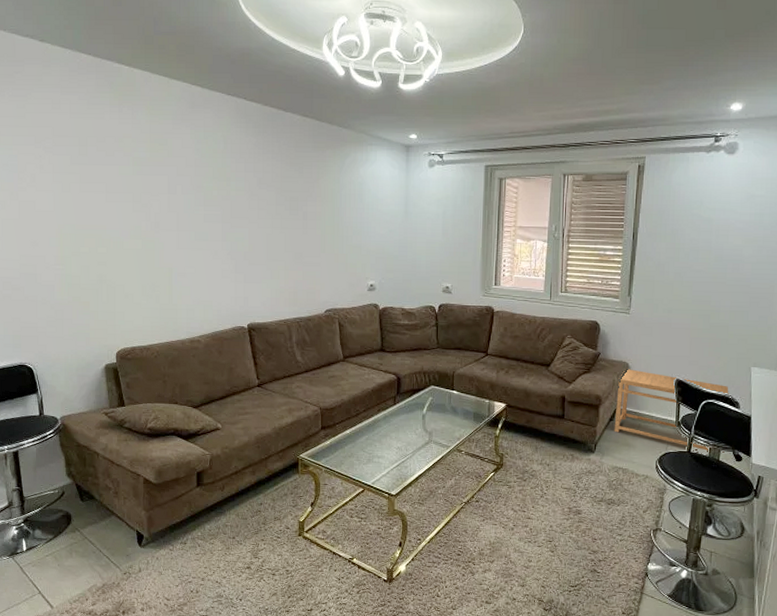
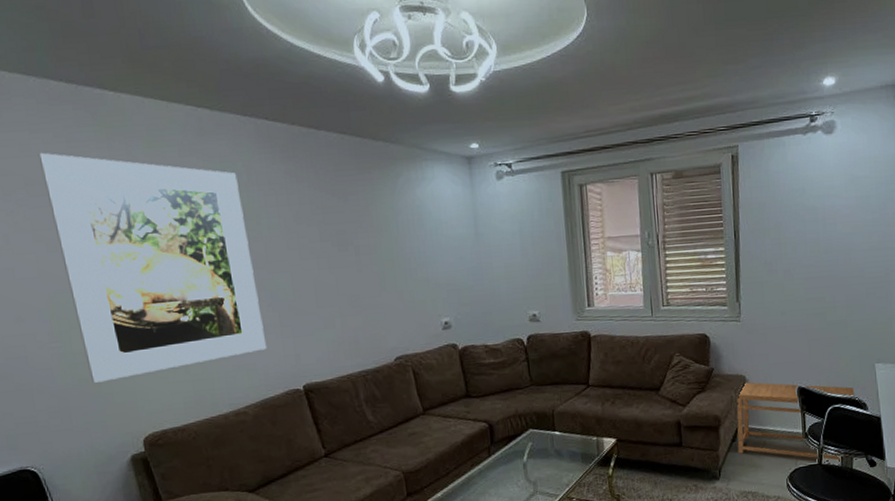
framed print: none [65,111,223,302] -> present [38,152,267,383]

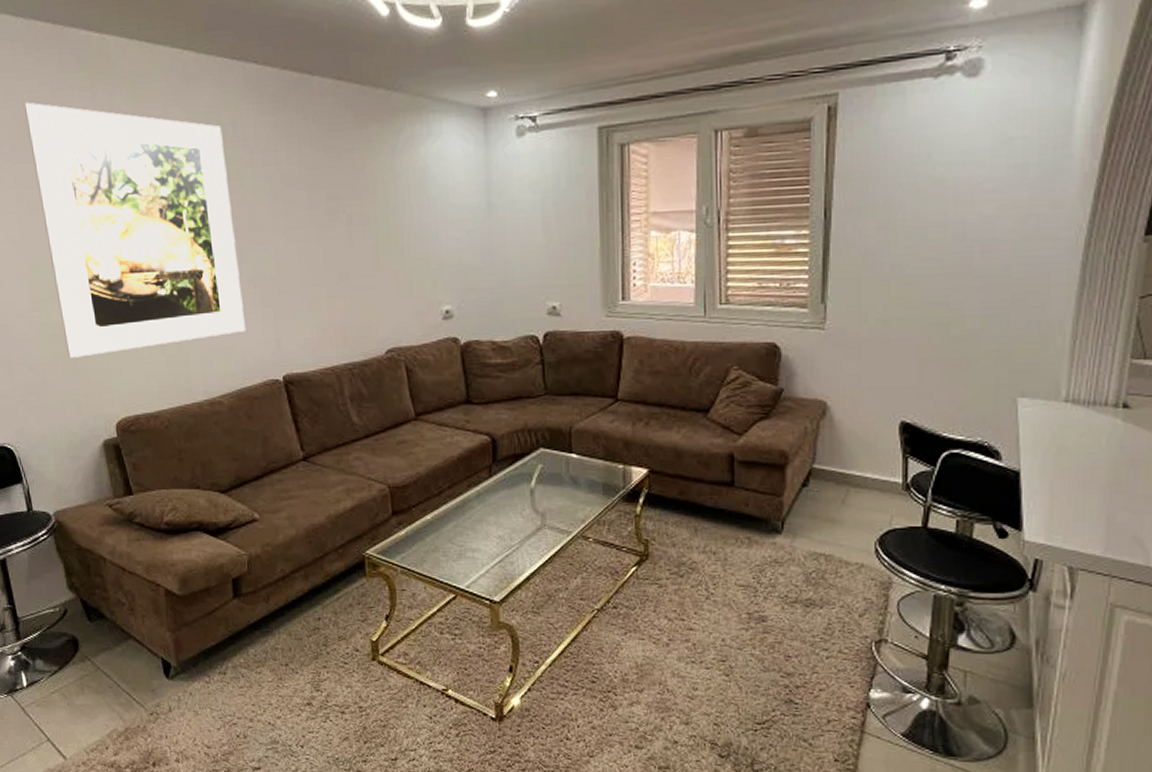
side table: present [736,382,855,461] -> none [809,410,984,525]

